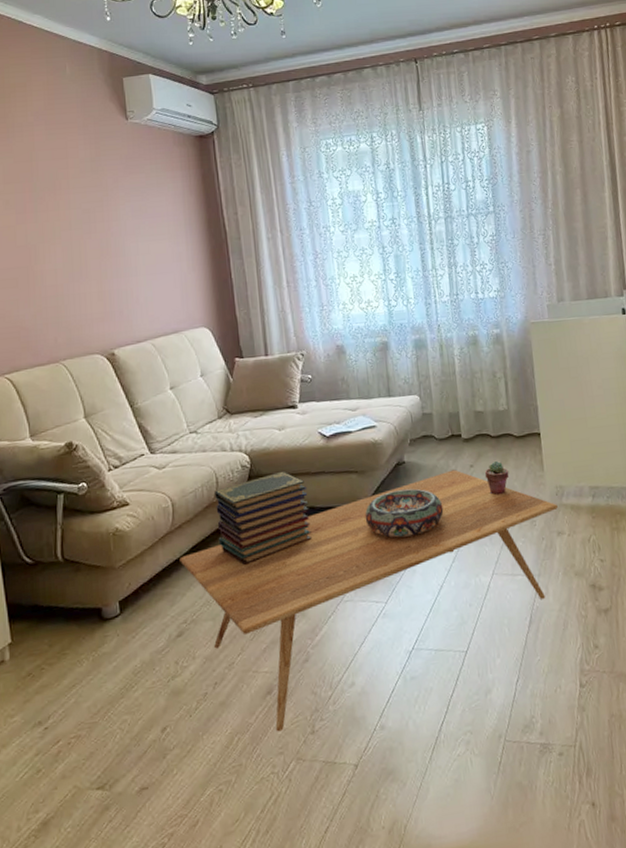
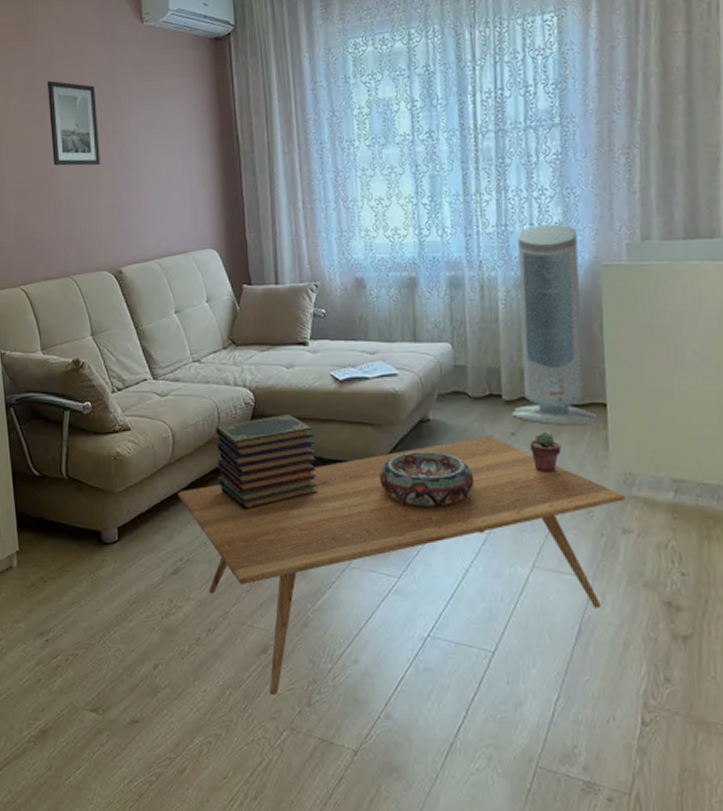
wall art: none [28,172,88,255] -> present [47,80,100,166]
air purifier: none [467,291,536,455] -> present [511,224,599,426]

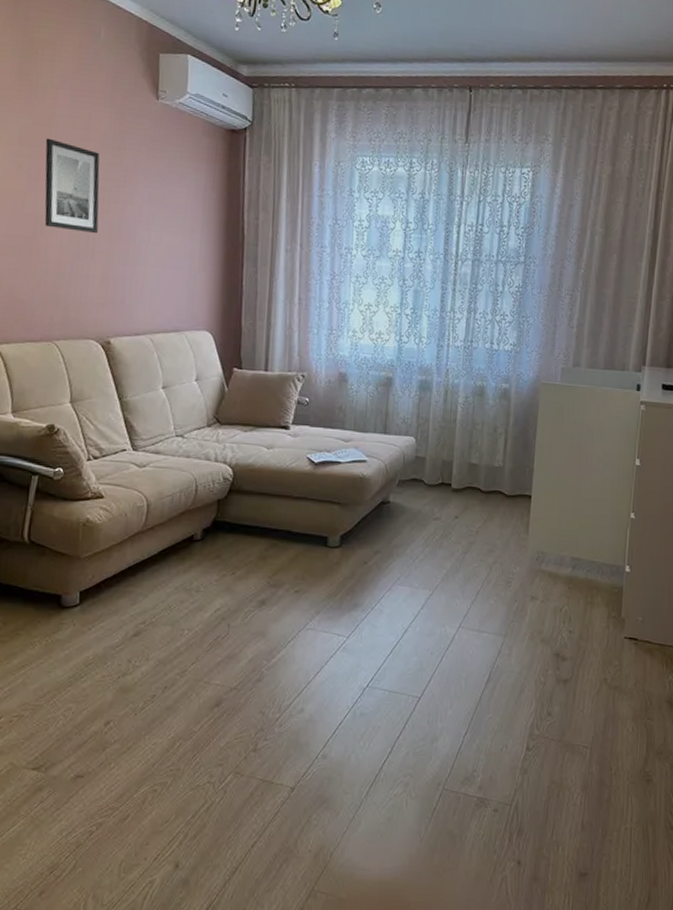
coffee table: present [178,436,625,696] -> none [147,518,536,744]
book stack: present [216,413,318,511] -> none [189,490,287,578]
decorative bowl: present [379,452,475,507] -> none [340,529,421,576]
air purifier: present [511,224,599,426] -> none [457,344,526,512]
potted succulent: present [529,432,562,473] -> none [468,517,493,551]

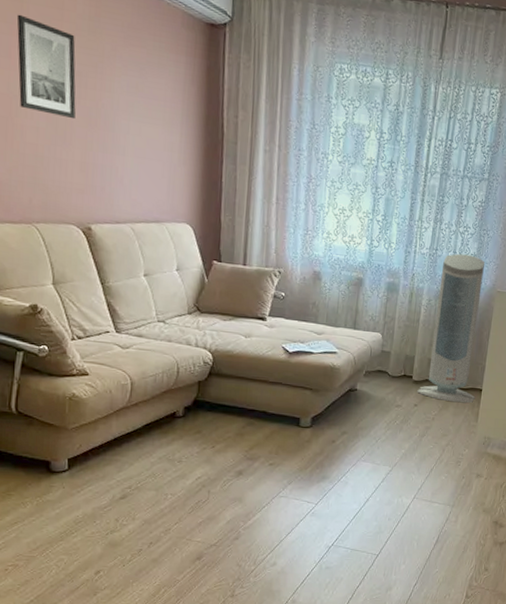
air purifier: none [457,344,526,512] -> present [417,253,485,403]

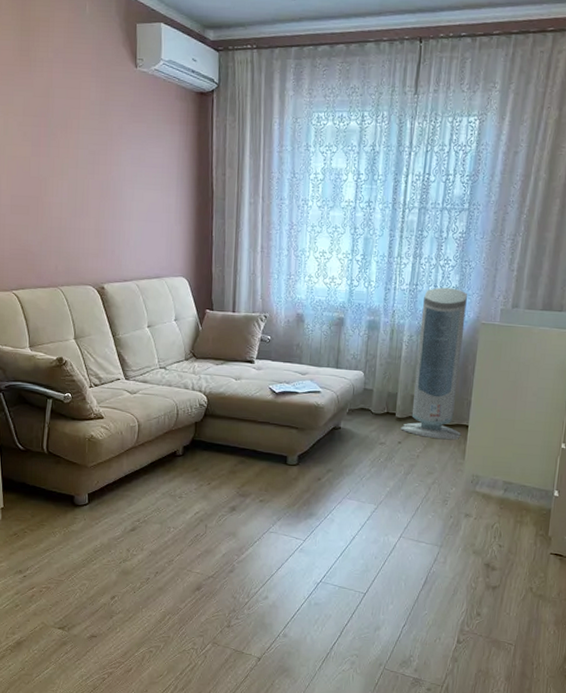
wall art: present [16,14,76,120] -> none [44,108,91,193]

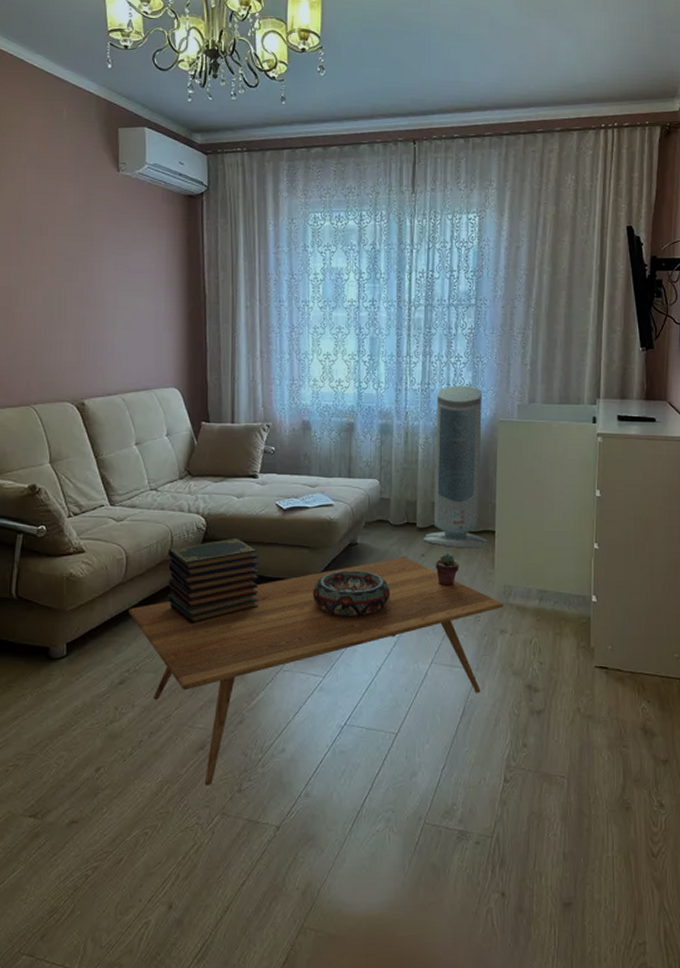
coffee table: none [139,442,470,620] -> present [128,557,503,786]
book stack: none [172,415,253,487] -> present [167,537,259,625]
decorative bowl: none [298,450,368,492] -> present [312,570,390,616]
potted succulent: none [410,443,433,473] -> present [435,554,459,587]

